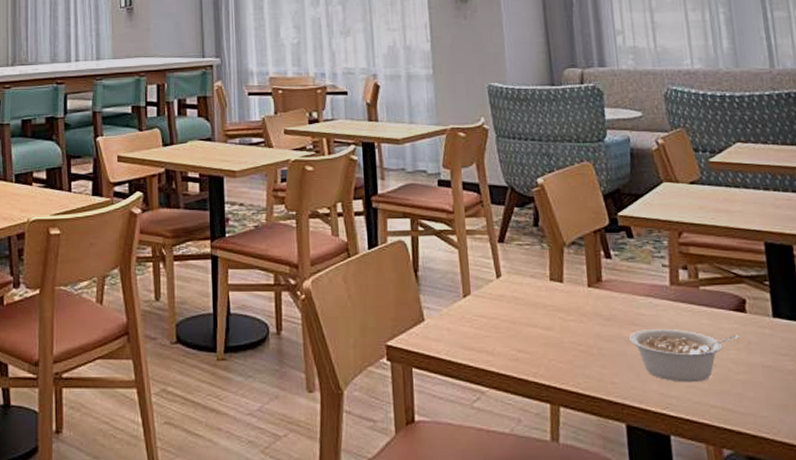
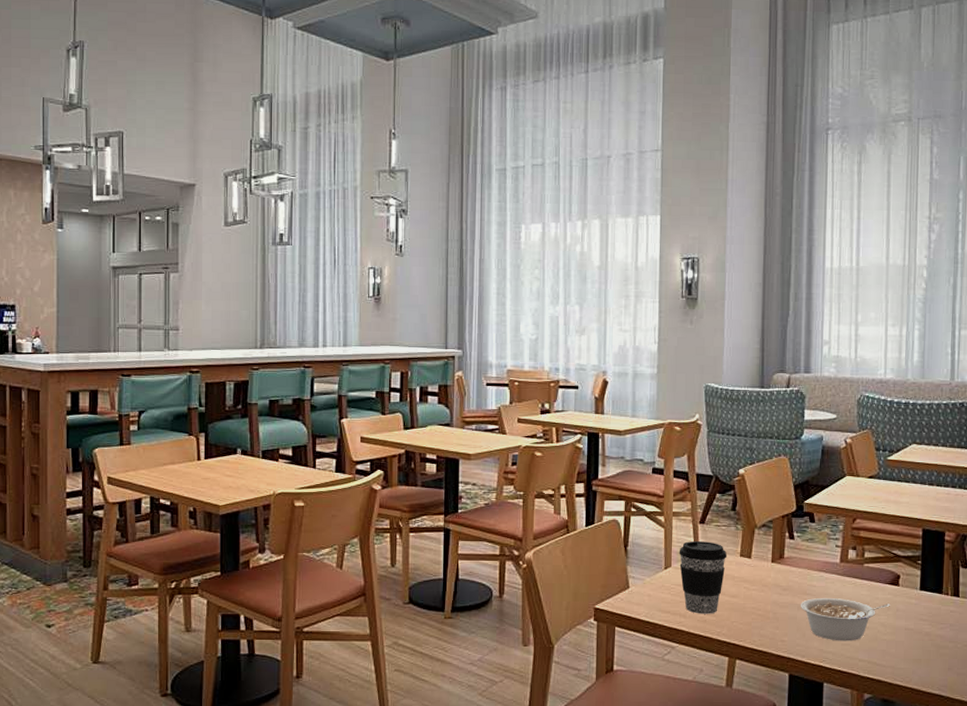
coffee cup: none [477,264,535,351] -> present [679,541,727,614]

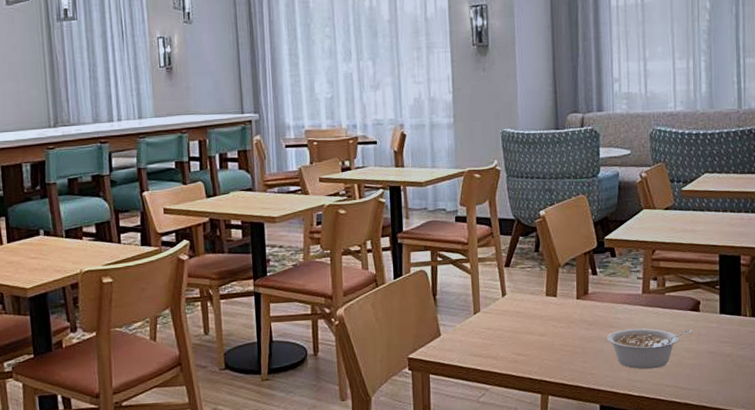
coffee cup: present [679,541,727,614] -> none [486,284,534,355]

